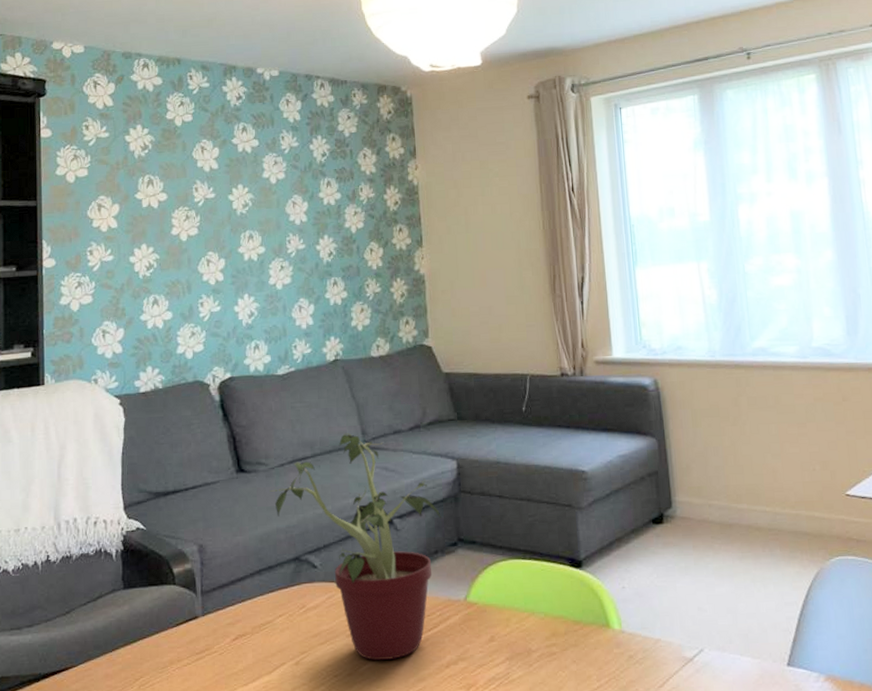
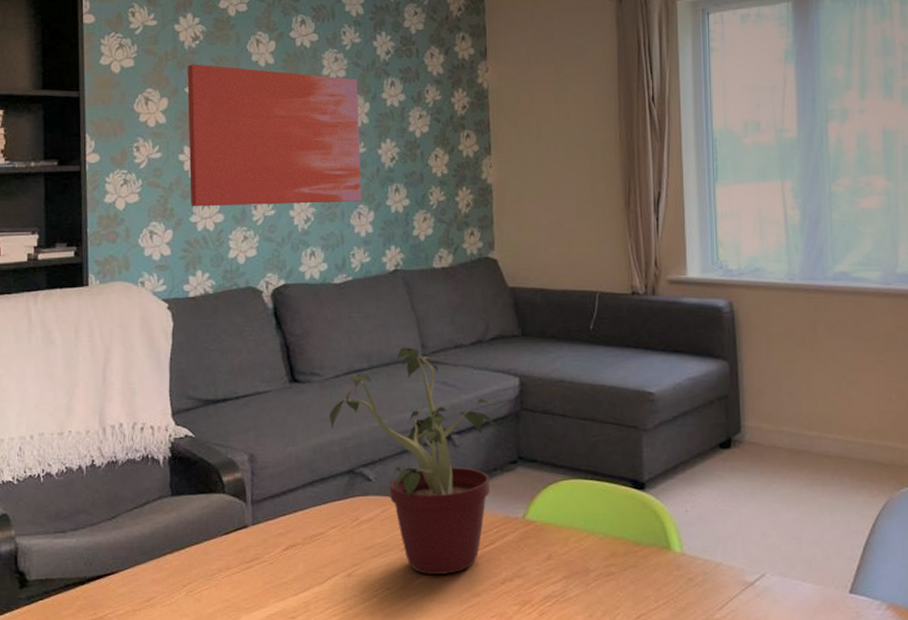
wall art: none [137,171,302,306] -> present [187,64,361,207]

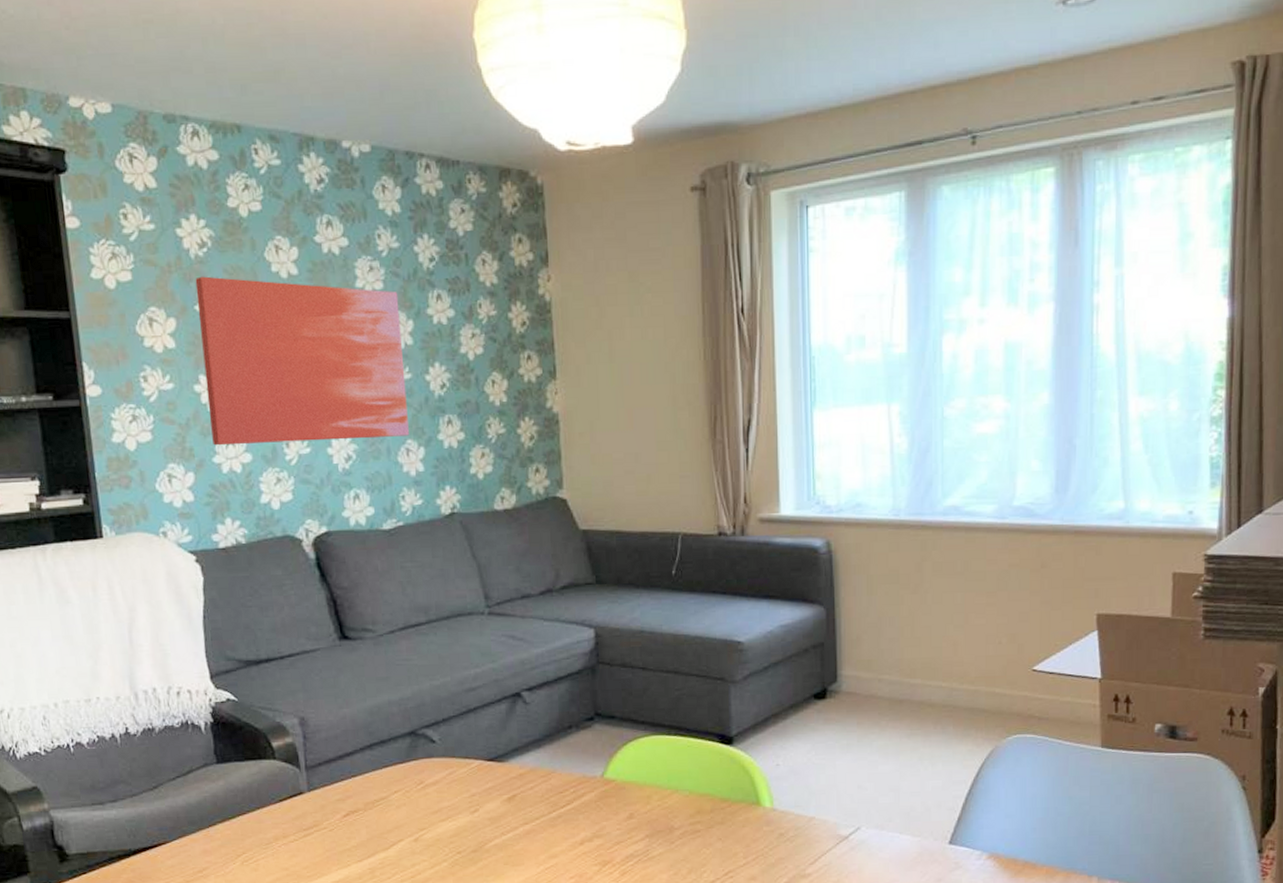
potted plant: present [324,346,502,574] -> none [378,597,576,837]

